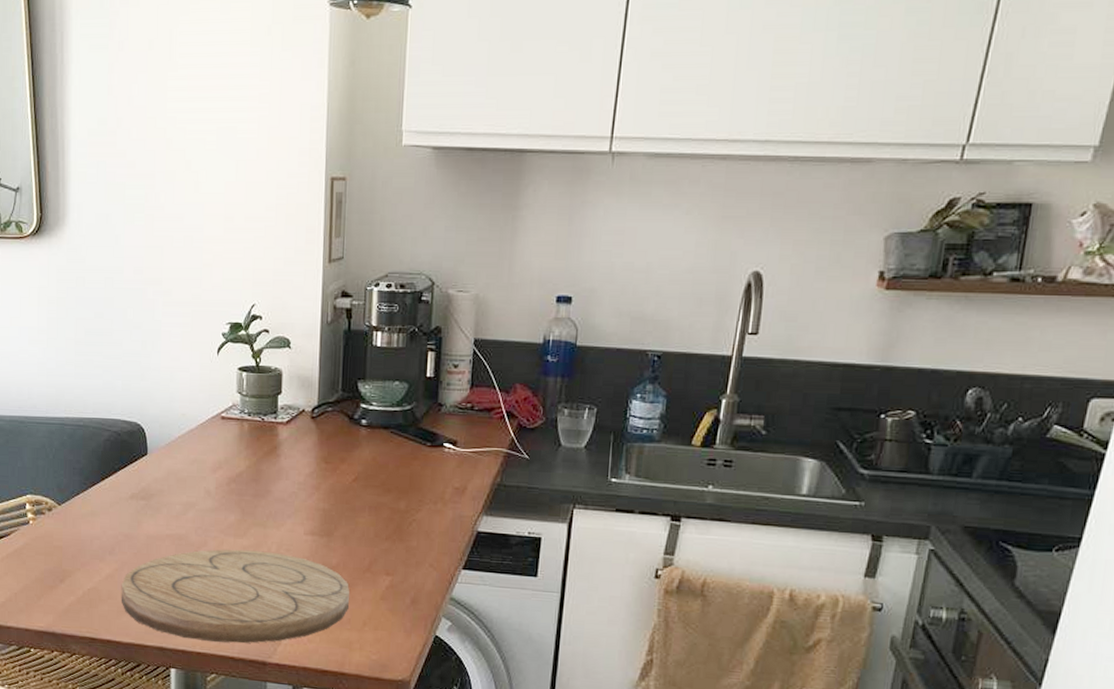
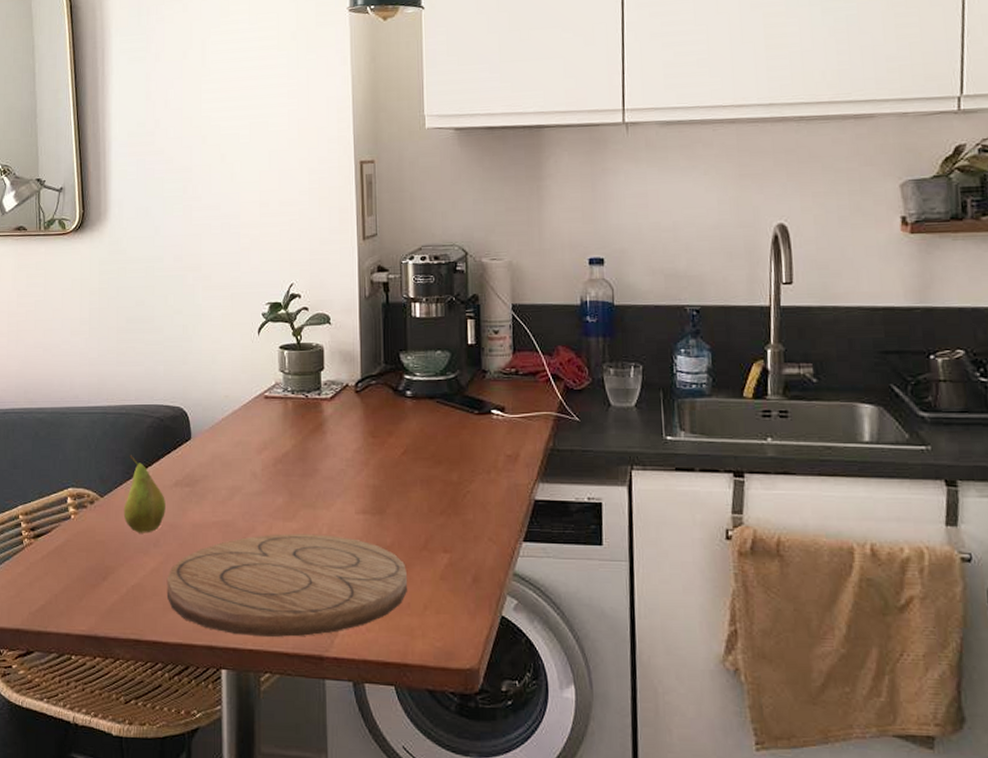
fruit: none [80,466,121,542] -> present [123,455,165,533]

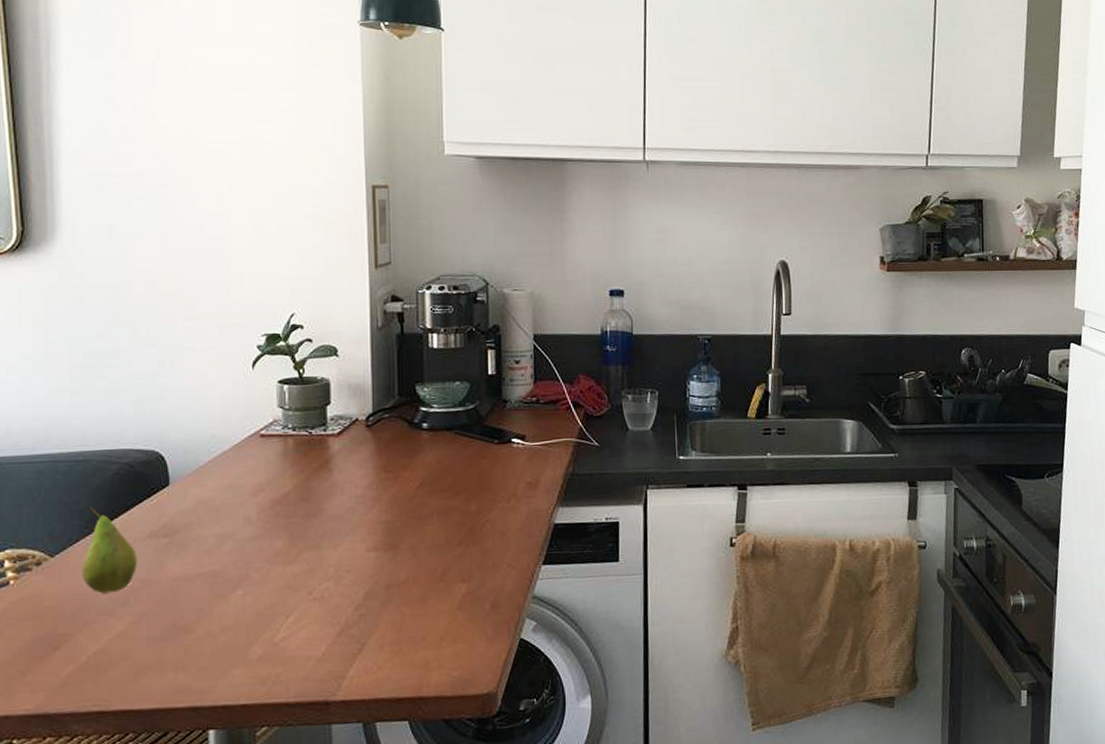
cutting board: present [166,533,407,638] -> none [139,575,422,691]

